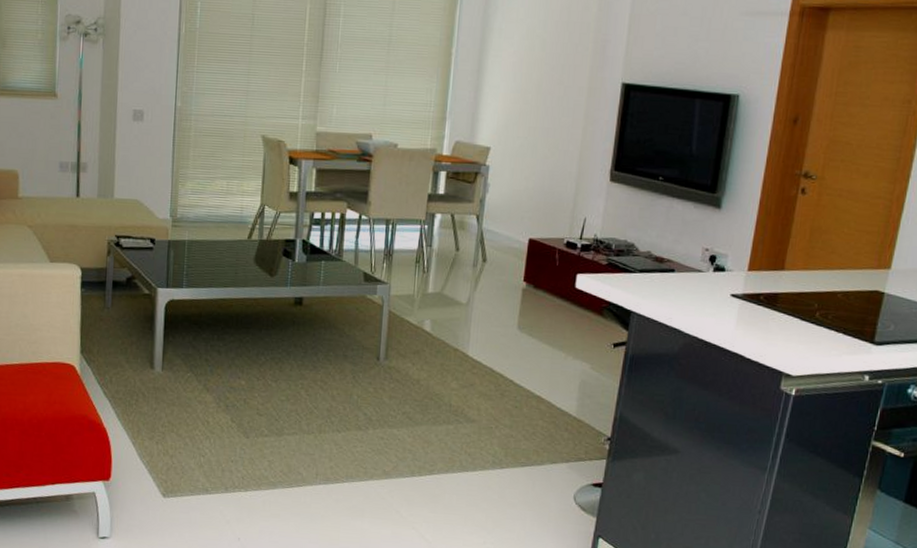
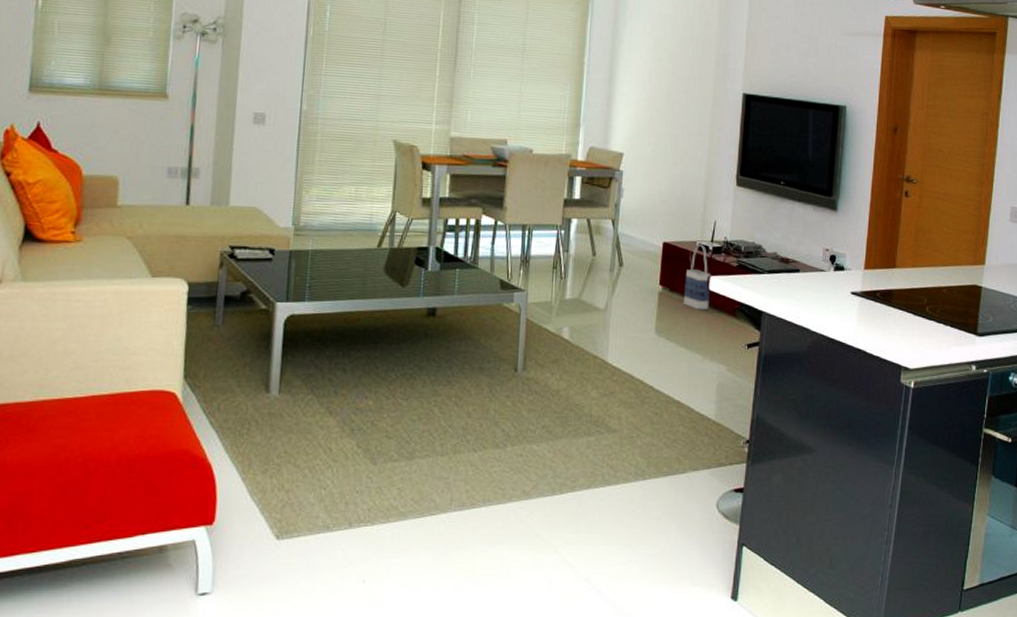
bag: none [547,241,579,308] -> present [683,244,712,310]

